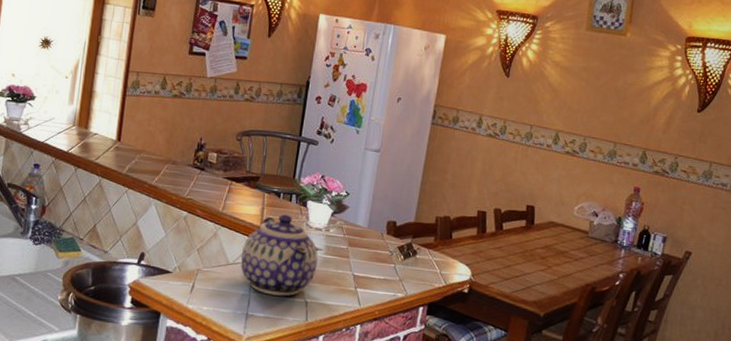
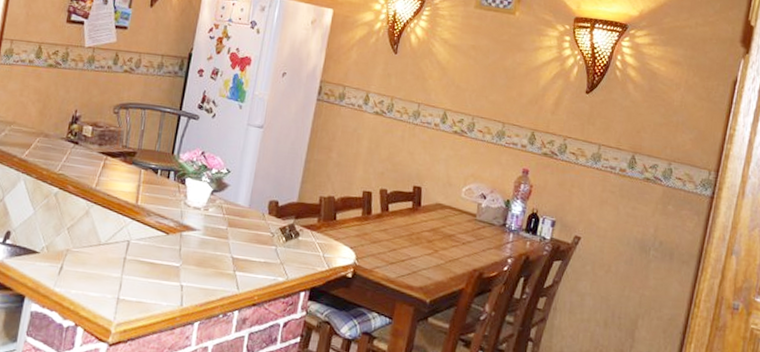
teapot: present [240,214,318,296] -> none [113,192,196,280]

